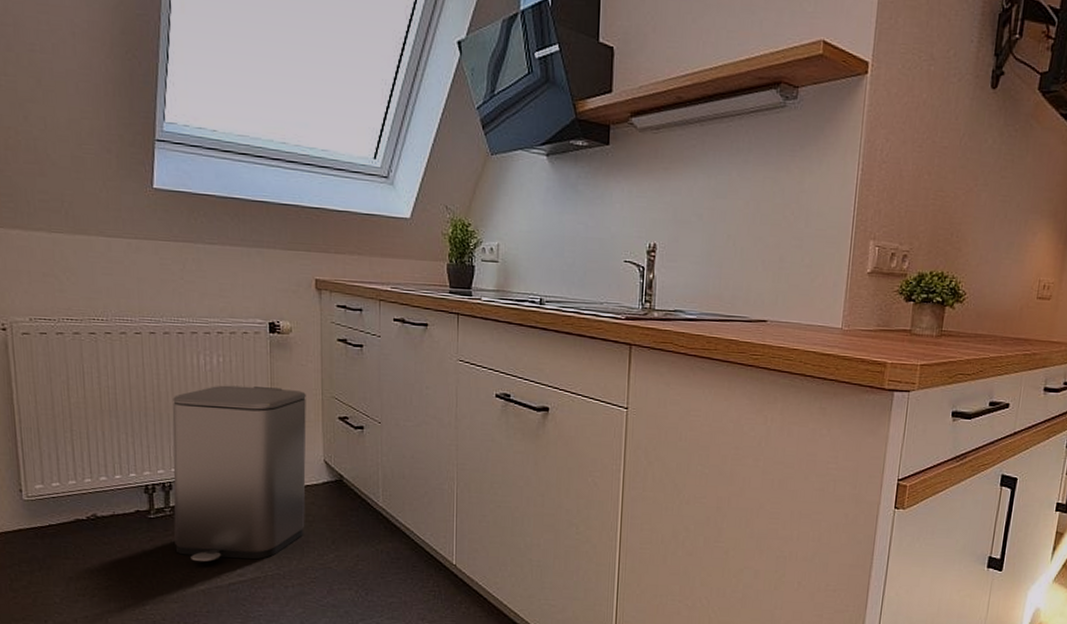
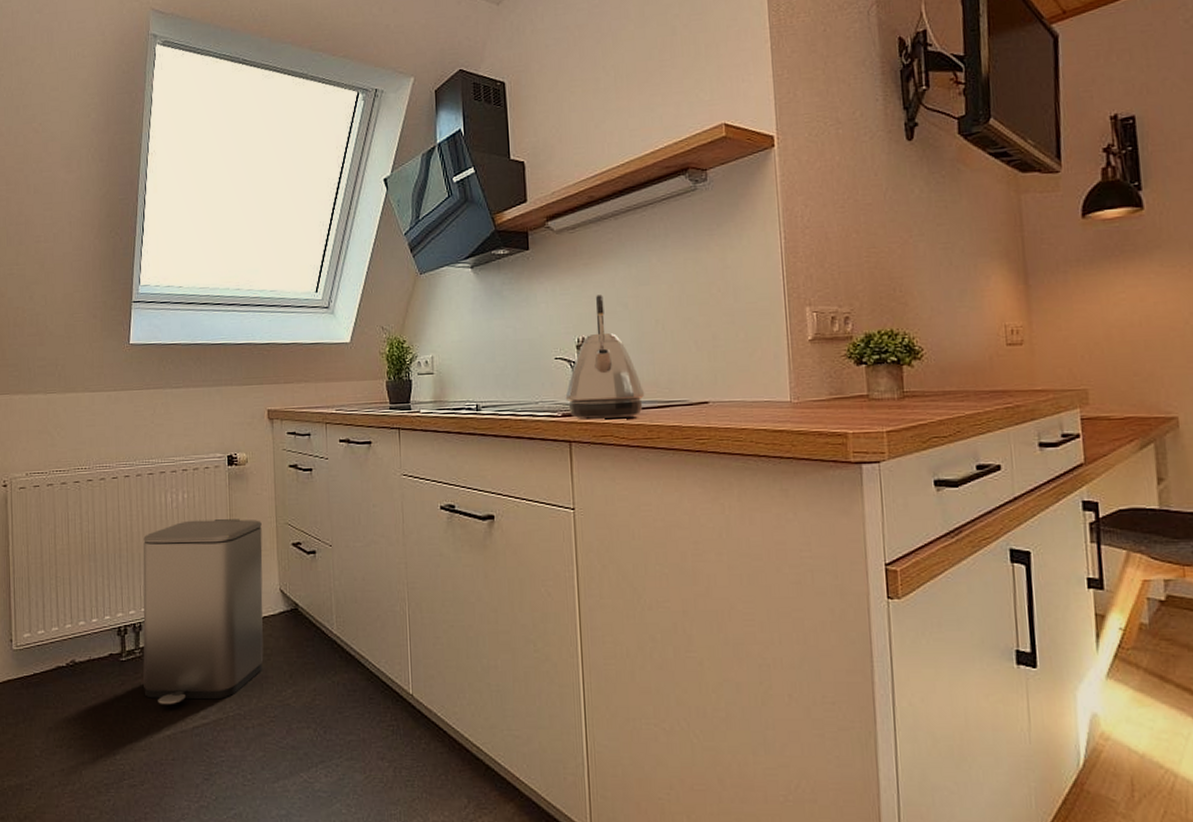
kettle: none [630,202,709,328] -> present [565,294,645,420]

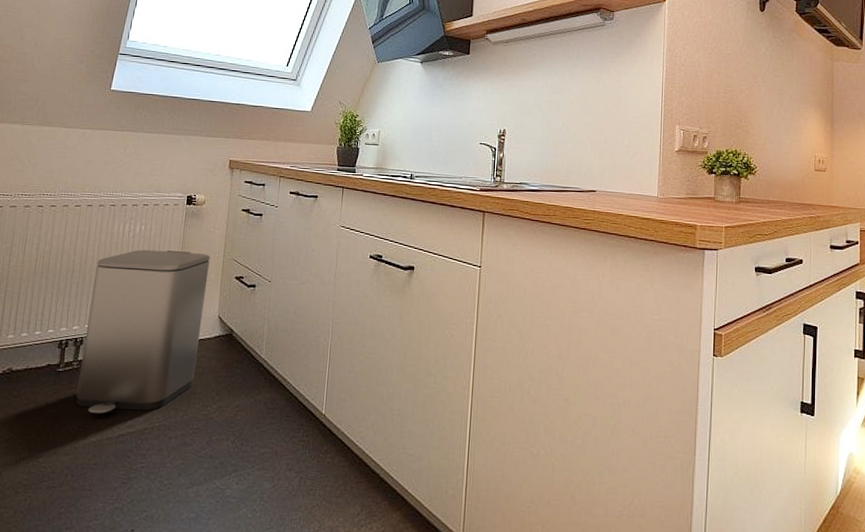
kettle: present [565,294,645,420] -> none [484,97,548,198]

